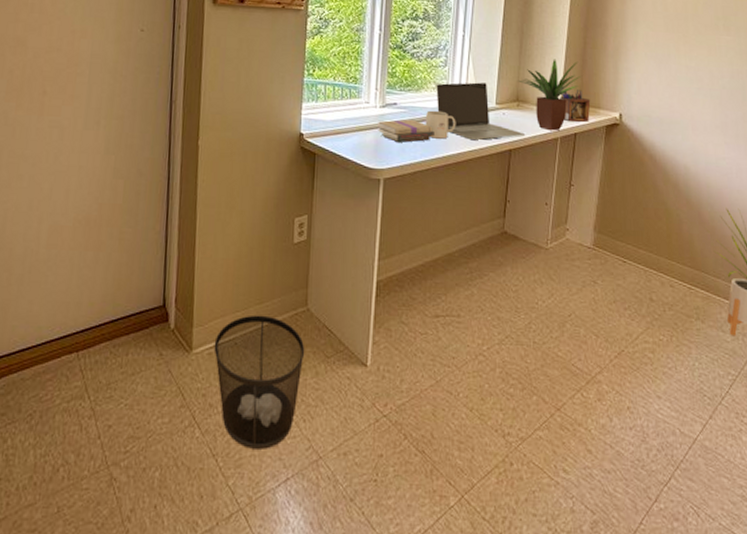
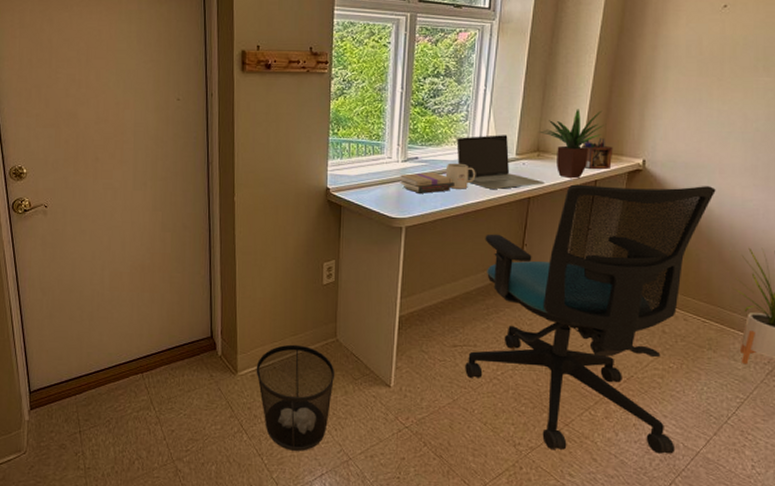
office chair: none [448,137,690,443] -> present [465,184,716,454]

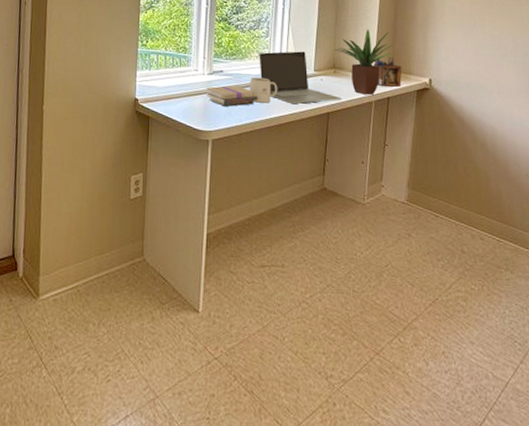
waste bin: present [256,344,335,451] -> none [58,264,142,389]
office chair: present [465,184,716,454] -> none [274,101,497,386]

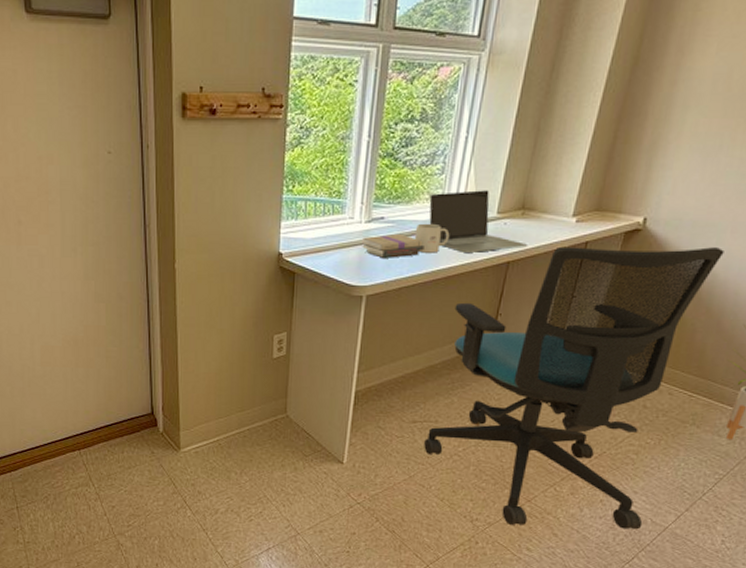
office chair: none [274,101,497,386] -> present [424,246,724,530]
potted plant: present [334,29,393,96] -> none [526,158,605,240]
desk organizer: present [373,57,402,87] -> none [574,193,611,230]

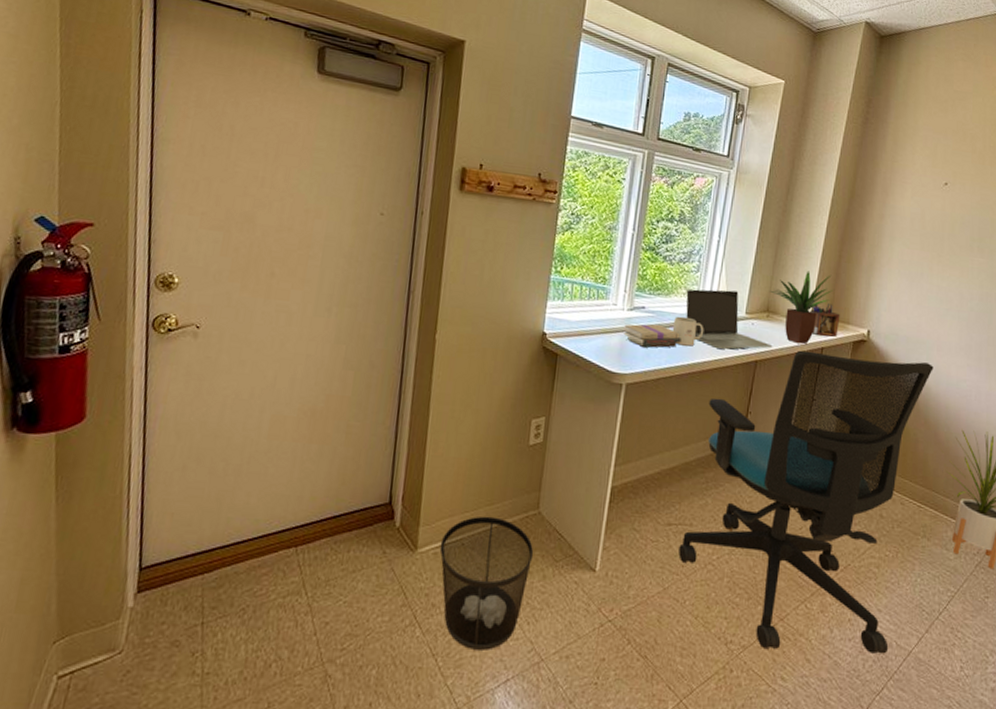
waste bin: none [200,420,285,526] -> present [439,516,534,650]
potted plant: none [526,158,605,240] -> present [770,270,834,345]
desk organizer: none [574,193,611,230] -> present [810,304,840,337]

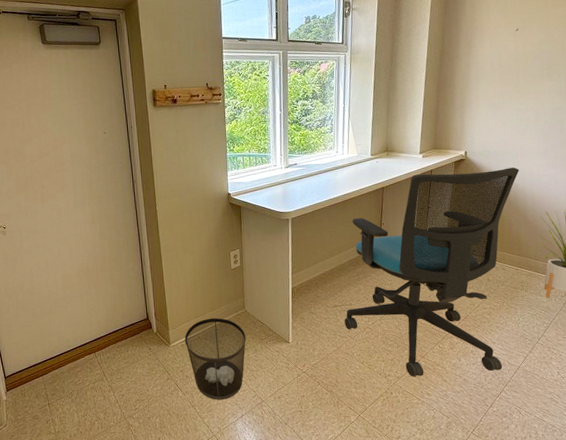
books: present [623,324,681,348] -> none [284,174,326,192]
mug: present [672,316,704,346] -> none [318,165,342,186]
laptop: present [686,289,773,350] -> none [325,141,394,184]
potted plant: present [770,270,834,345] -> none [387,116,436,171]
desk organizer: present [810,304,840,337] -> none [419,137,443,162]

